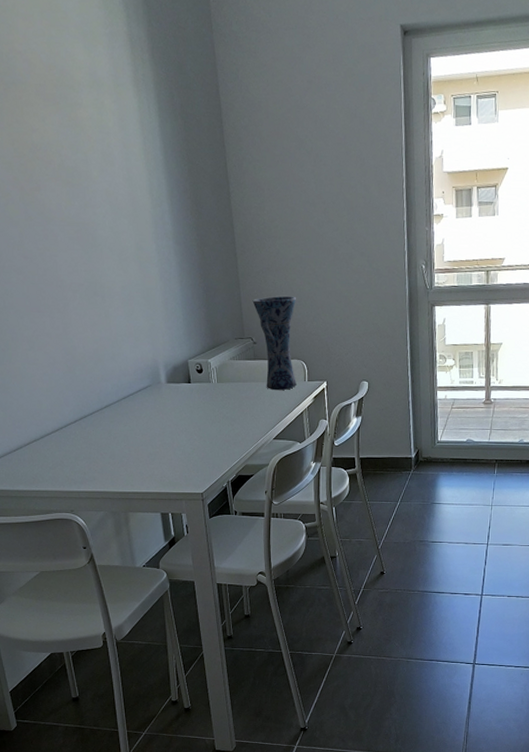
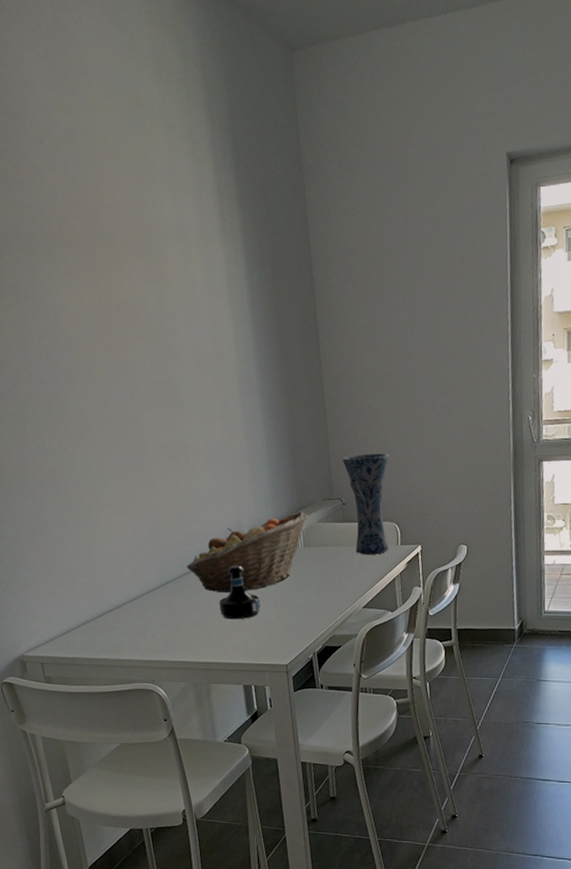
fruit basket: none [103,349,221,426] -> present [186,511,308,592]
tequila bottle: none [136,400,176,451] -> present [218,565,260,620]

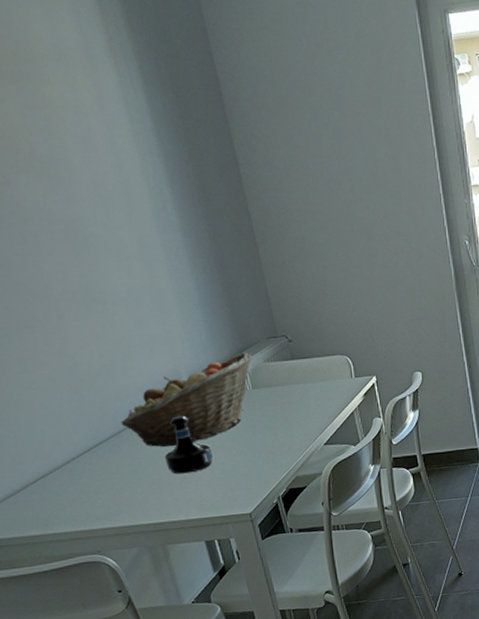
vase: present [342,453,390,556] -> none [281,285,344,392]

